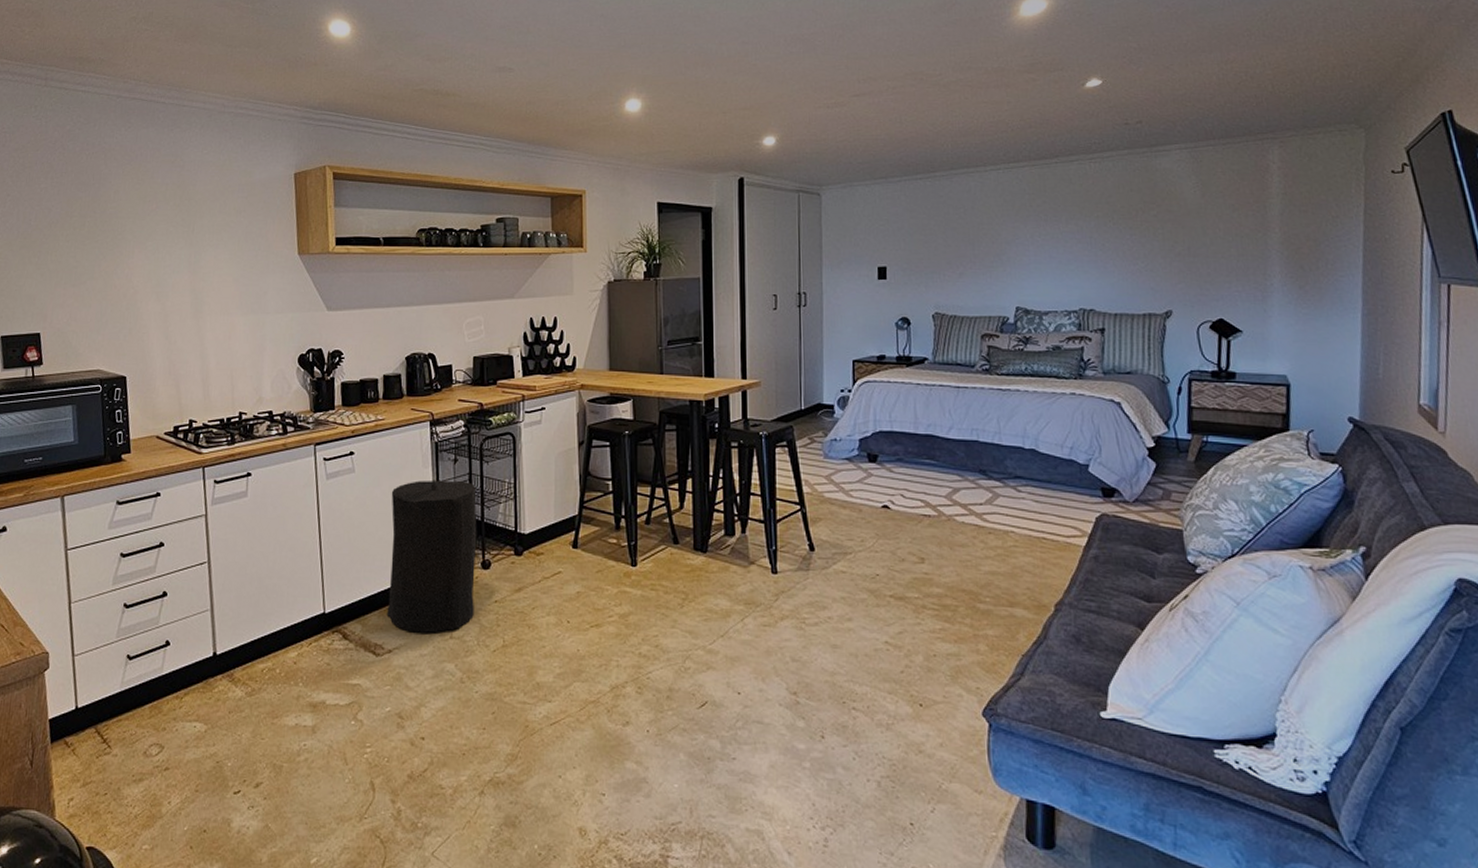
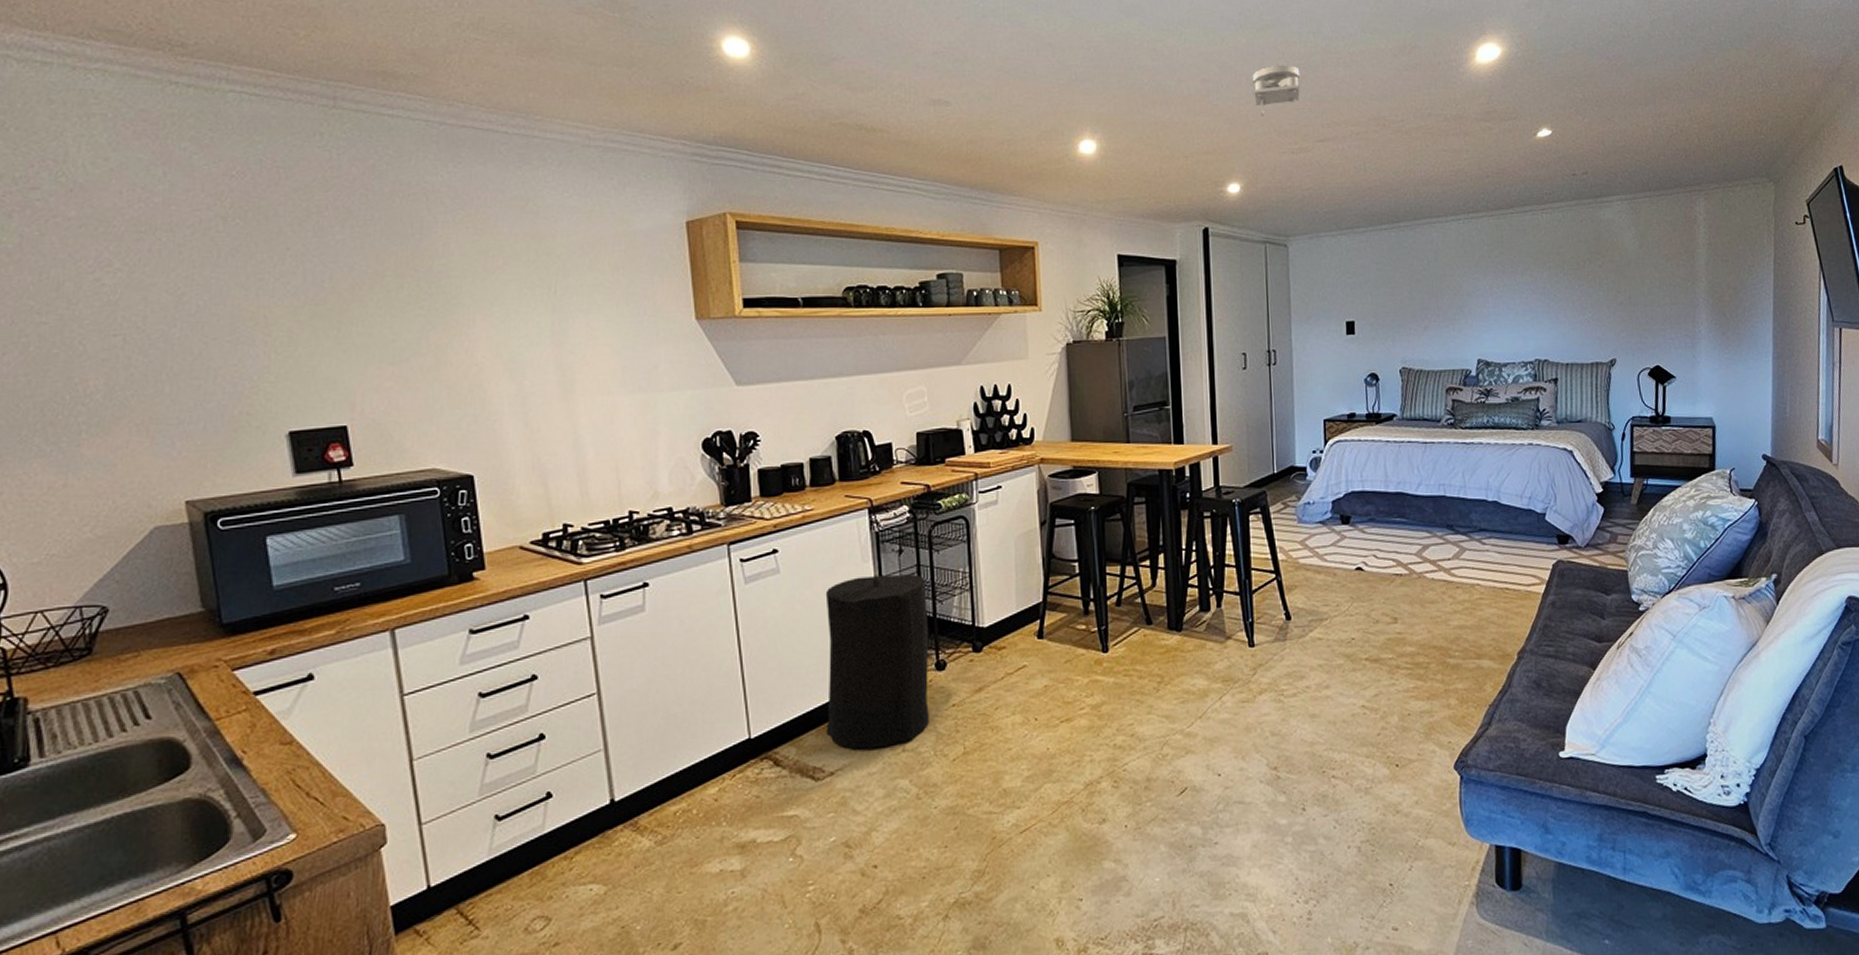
smoke detector: none [790,25,838,74] -> present [1252,65,1300,116]

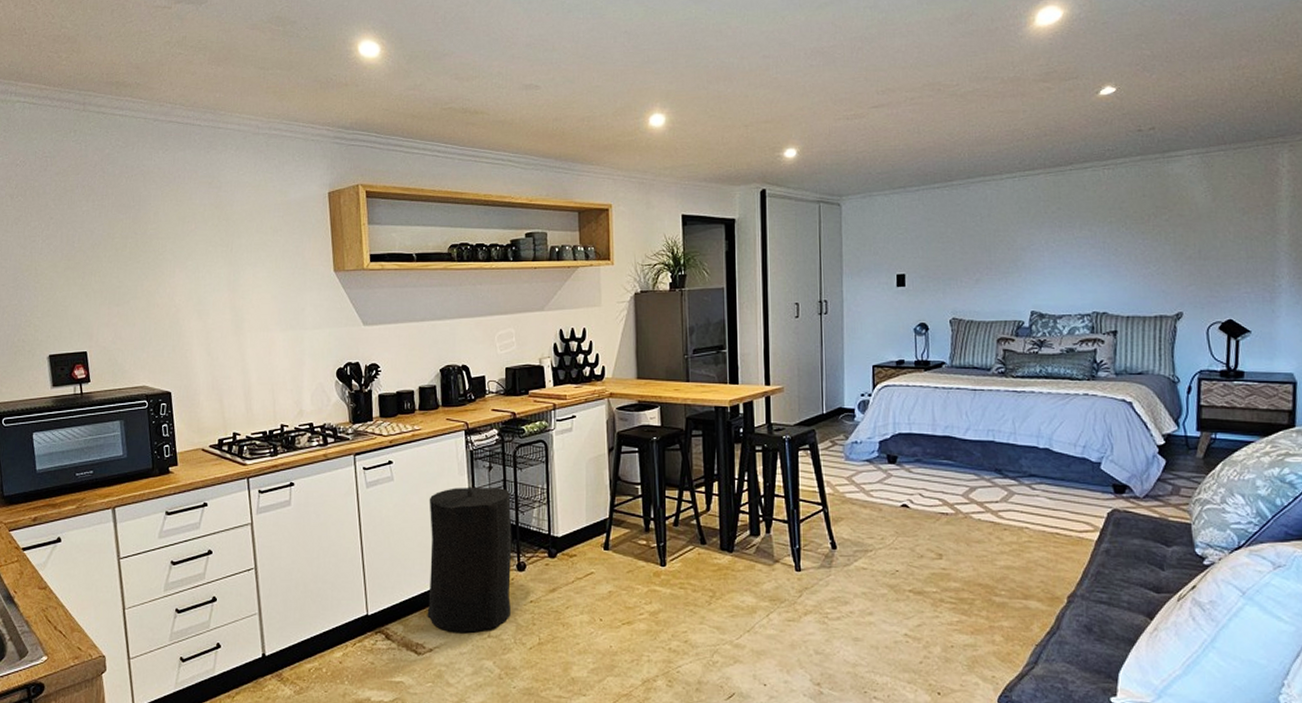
smoke detector: present [1252,65,1300,116] -> none [810,38,857,87]

